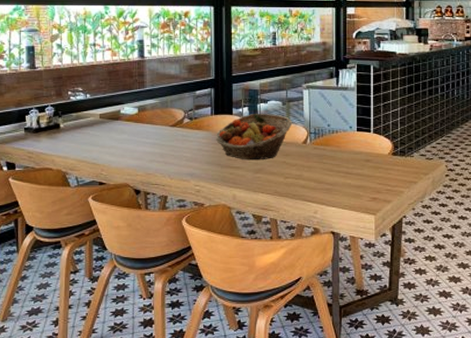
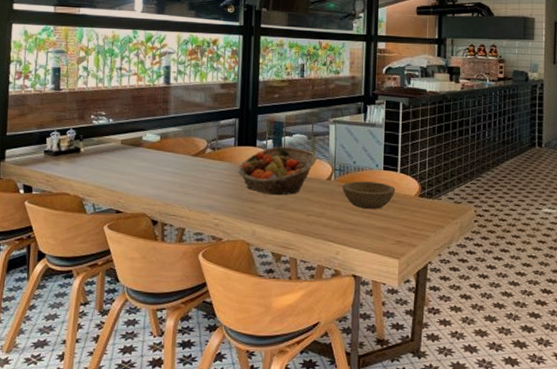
bowl: none [317,143,370,169] -> present [342,181,396,209]

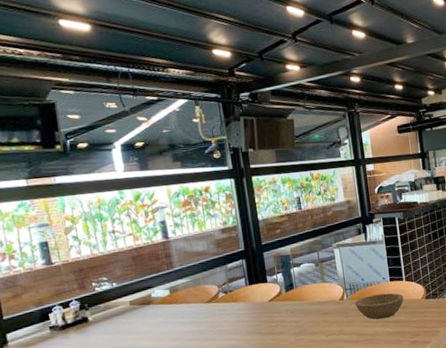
fruit basket: present [238,146,317,196] -> none [253,276,327,325]

